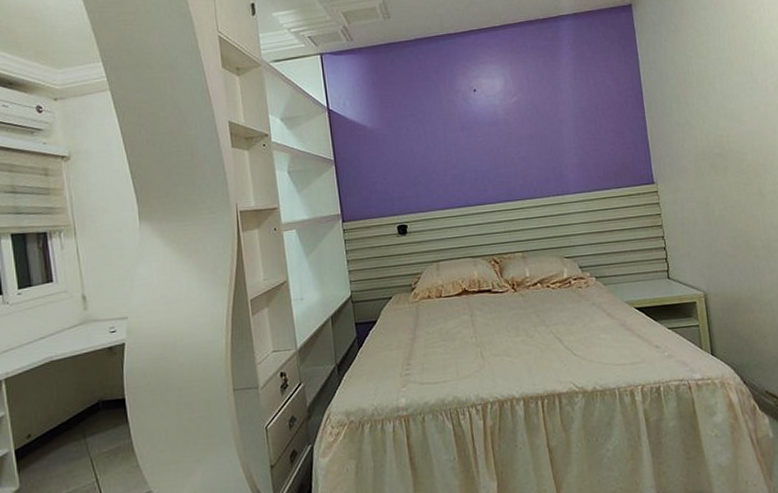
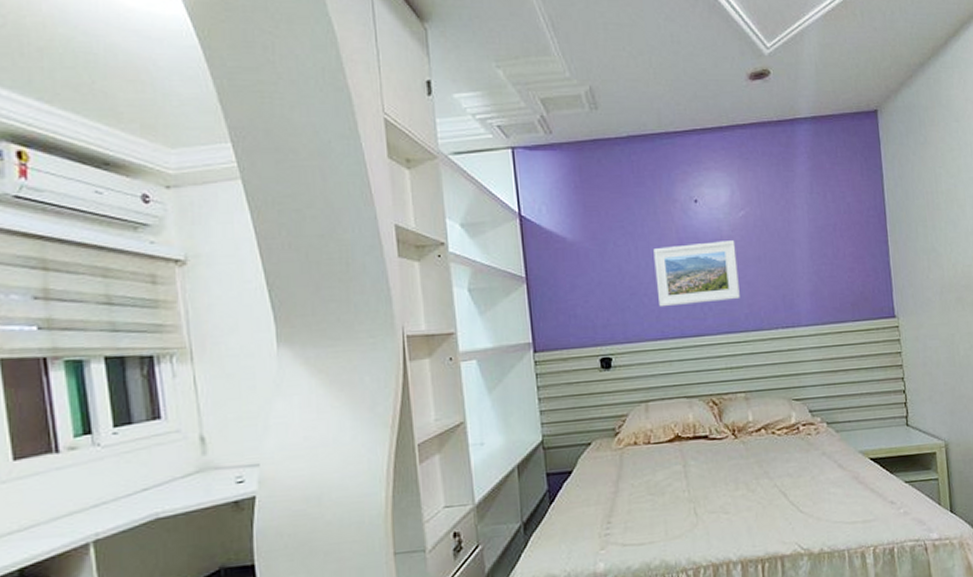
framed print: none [440,122,515,182] -> present [653,240,740,308]

